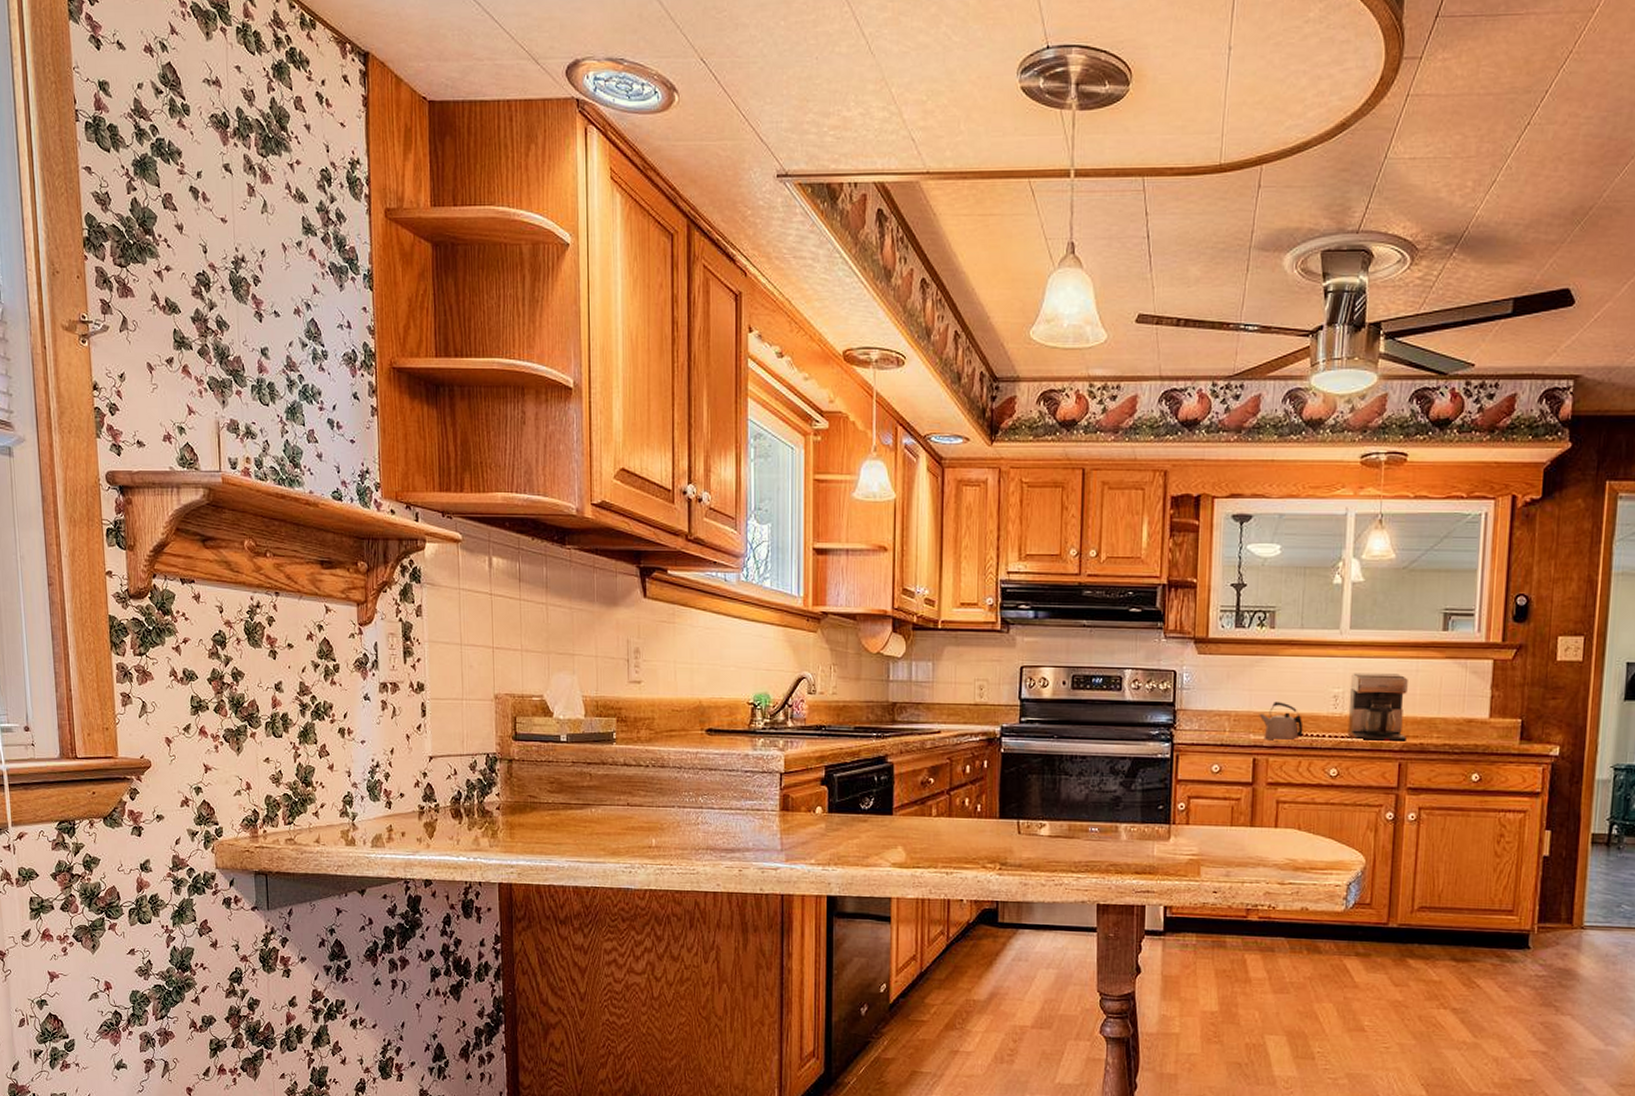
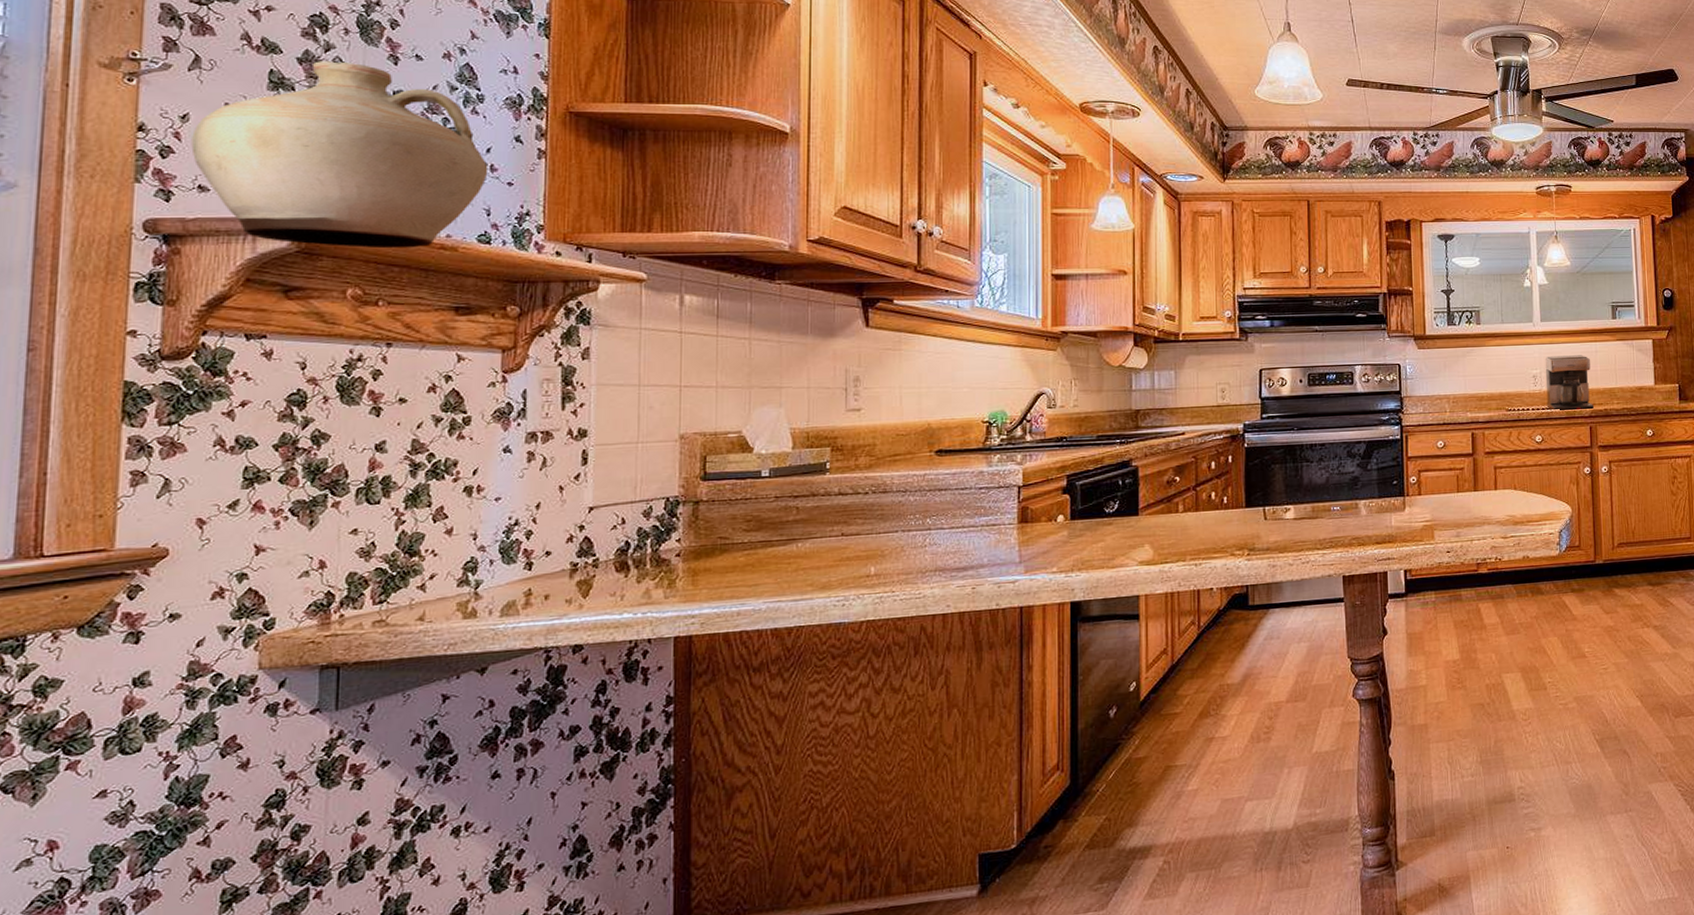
ceramic jug: none [128,319,336,503] -> present [191,61,488,249]
kettle: present [1259,701,1304,743] -> none [1473,384,1511,418]

